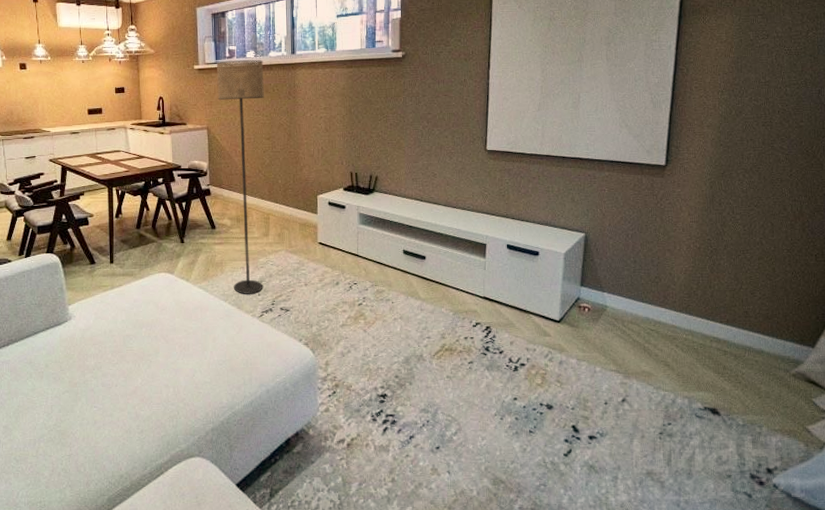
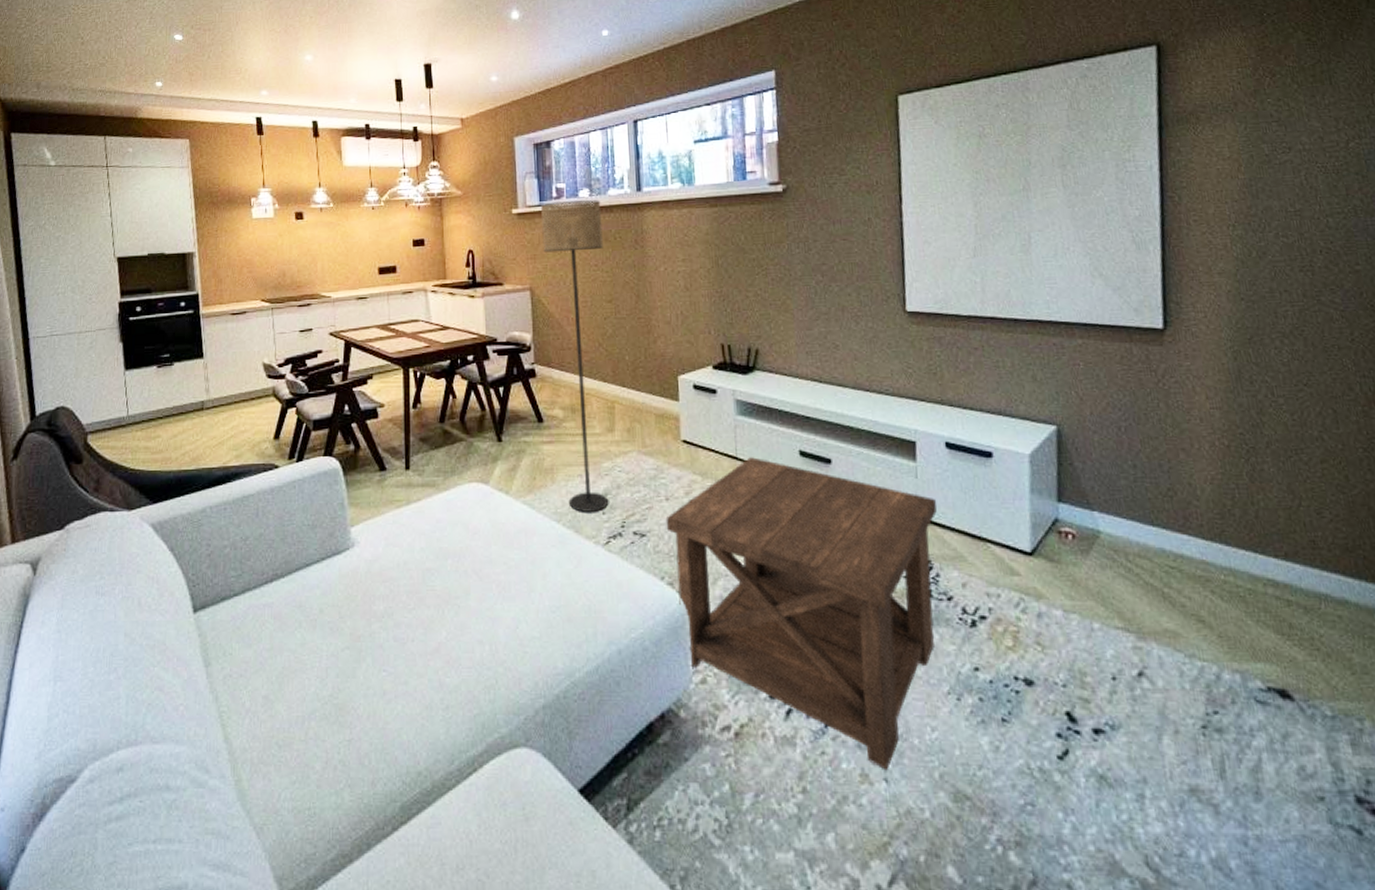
side table: none [304,255,498,466] -> present [665,457,937,771]

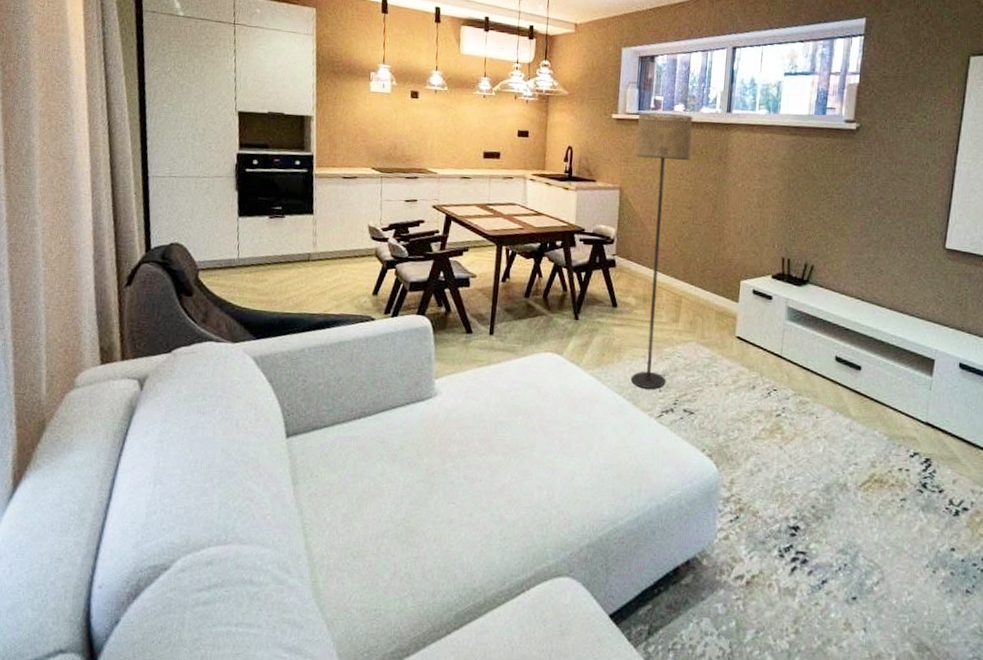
side table: present [665,457,937,771] -> none [712,357,944,622]

